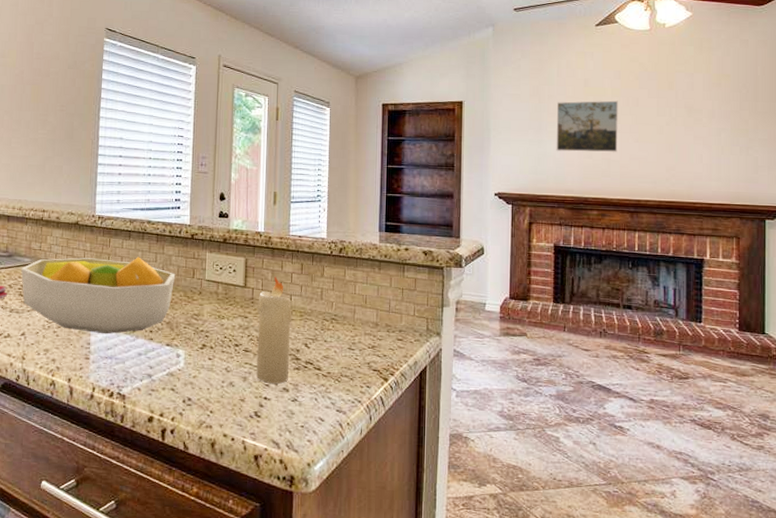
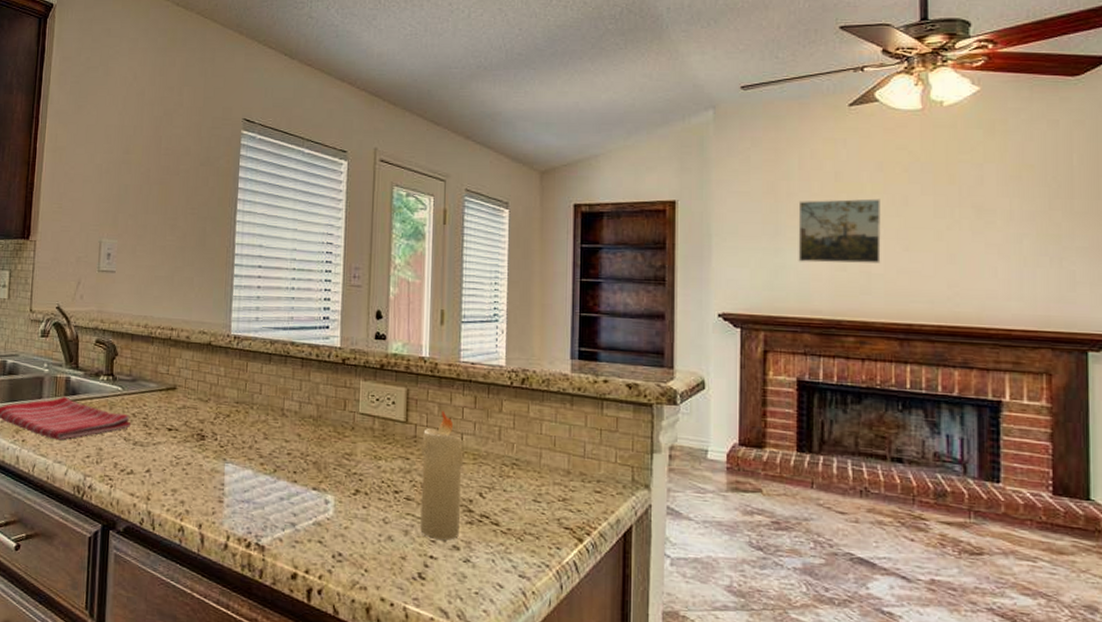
fruit bowl: present [20,257,176,334] -> none [145,384,324,474]

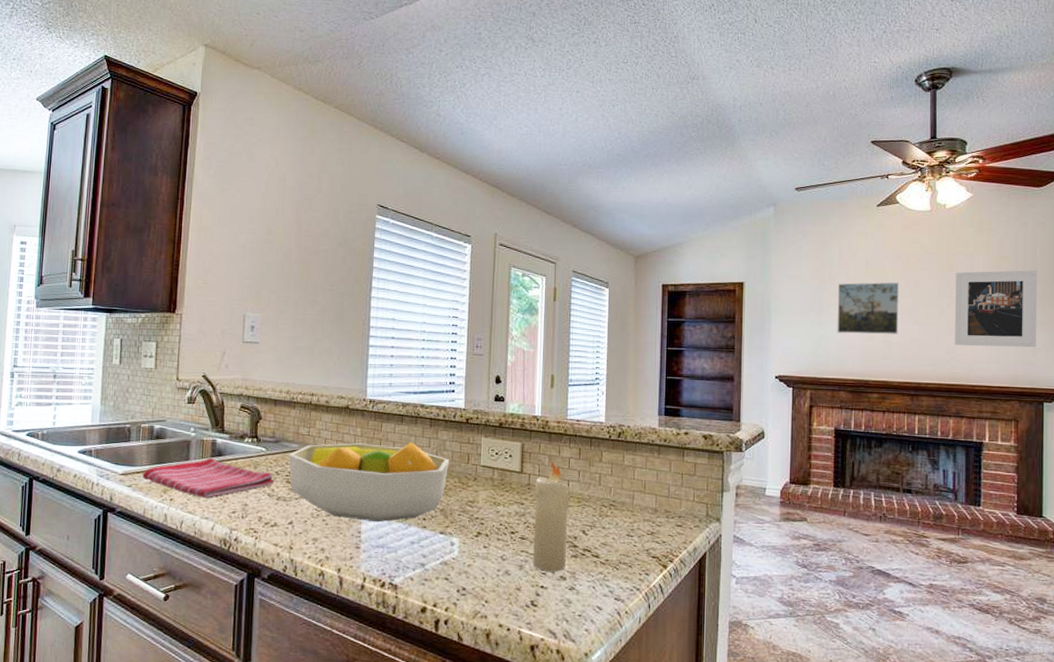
fruit bowl: none [145,384,324,474] -> present [288,442,450,523]
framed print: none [958,182,1076,281] -> present [954,270,1037,348]

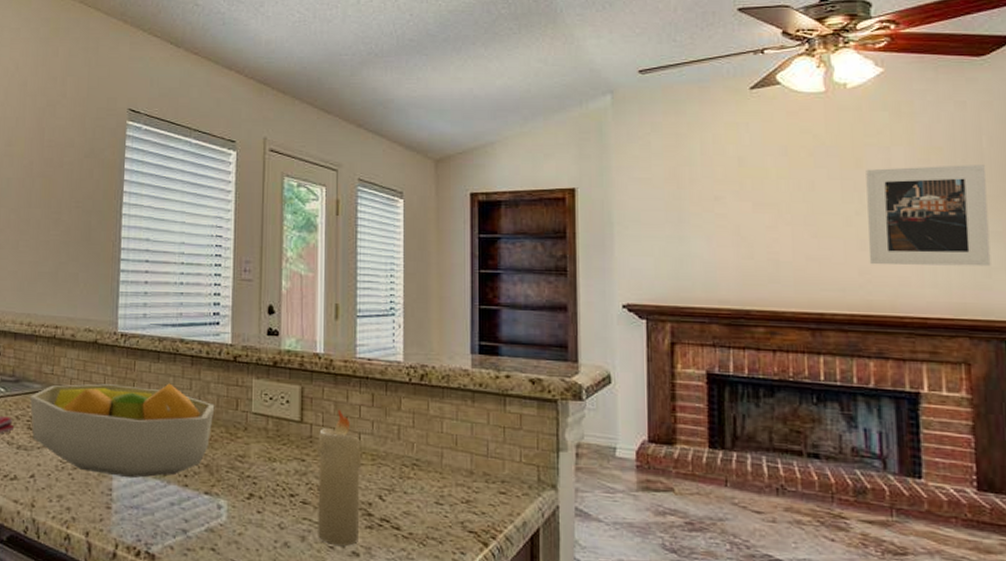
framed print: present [837,282,899,334] -> none [701,184,789,251]

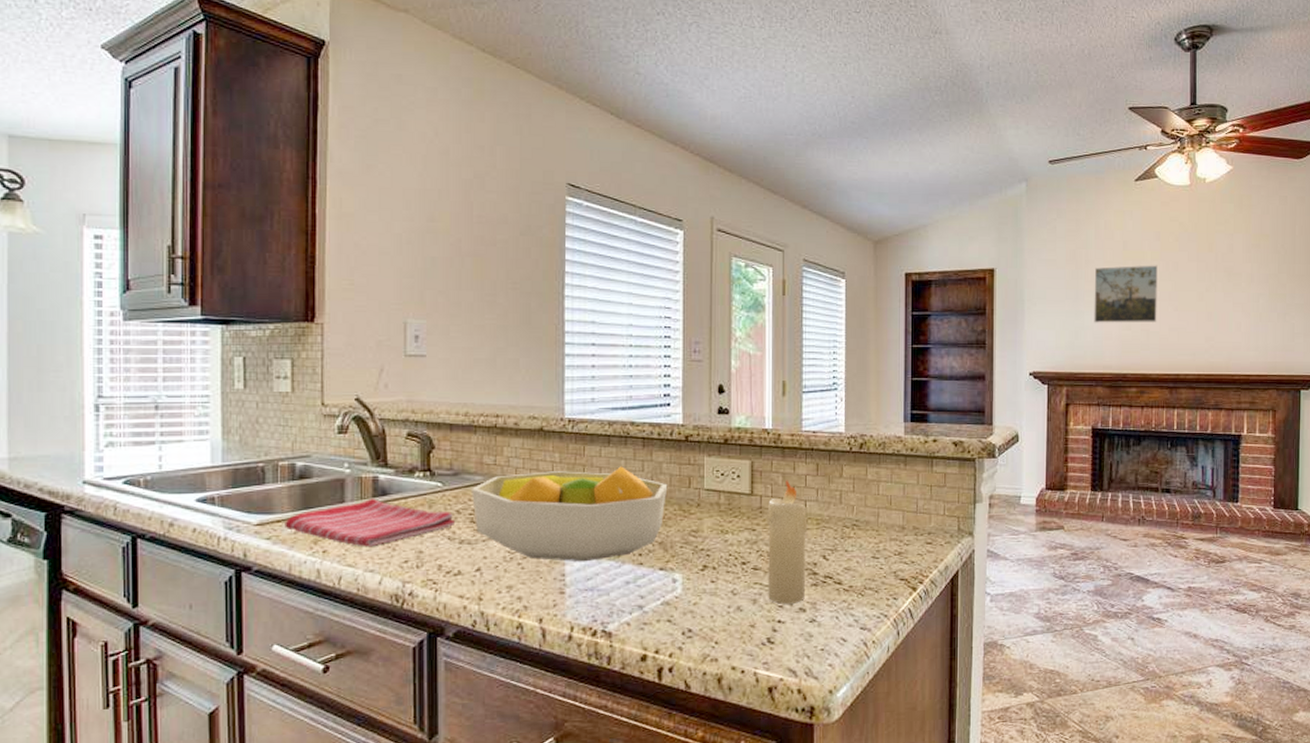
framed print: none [701,184,789,251] -> present [1094,265,1158,323]
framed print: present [866,165,991,267] -> none [1213,249,1296,333]

